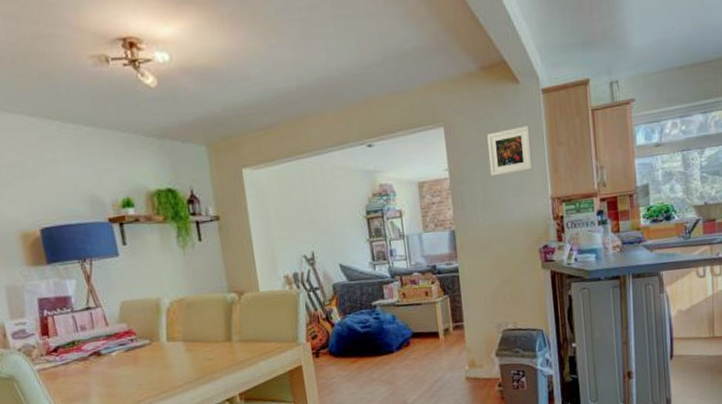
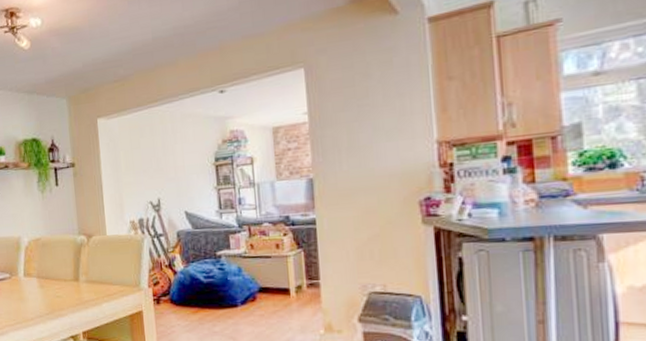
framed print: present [487,125,533,176] -> none [356,60,413,119]

